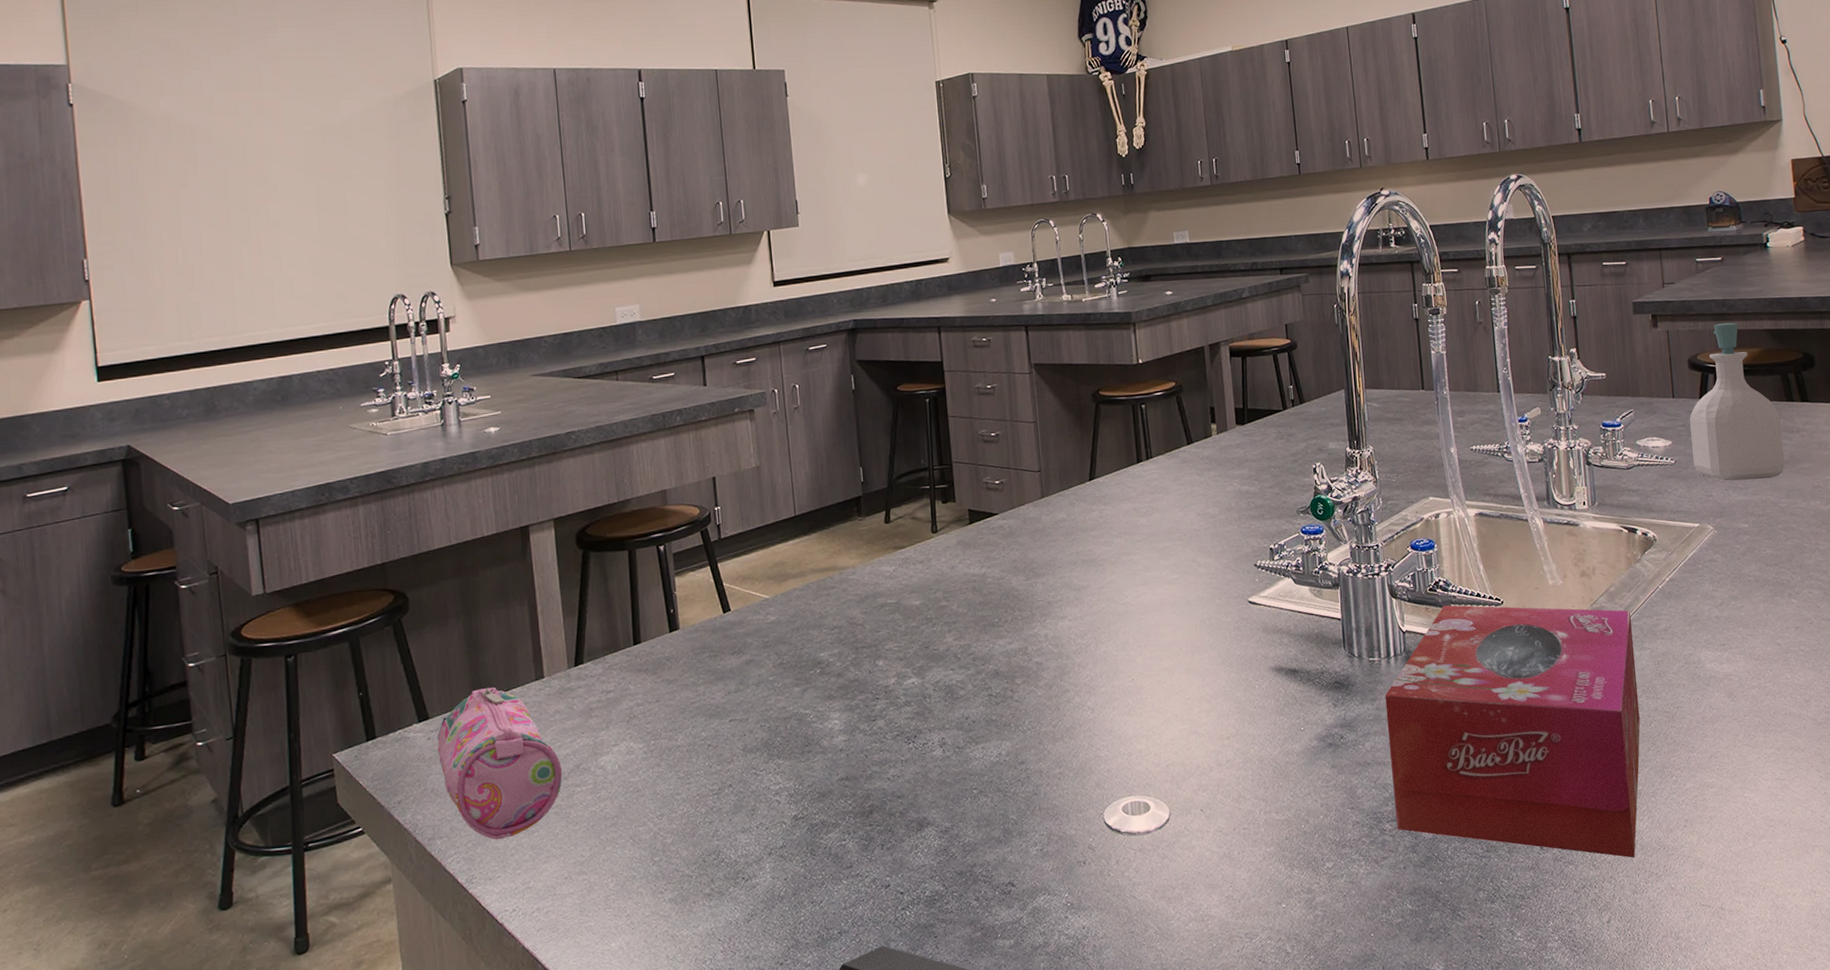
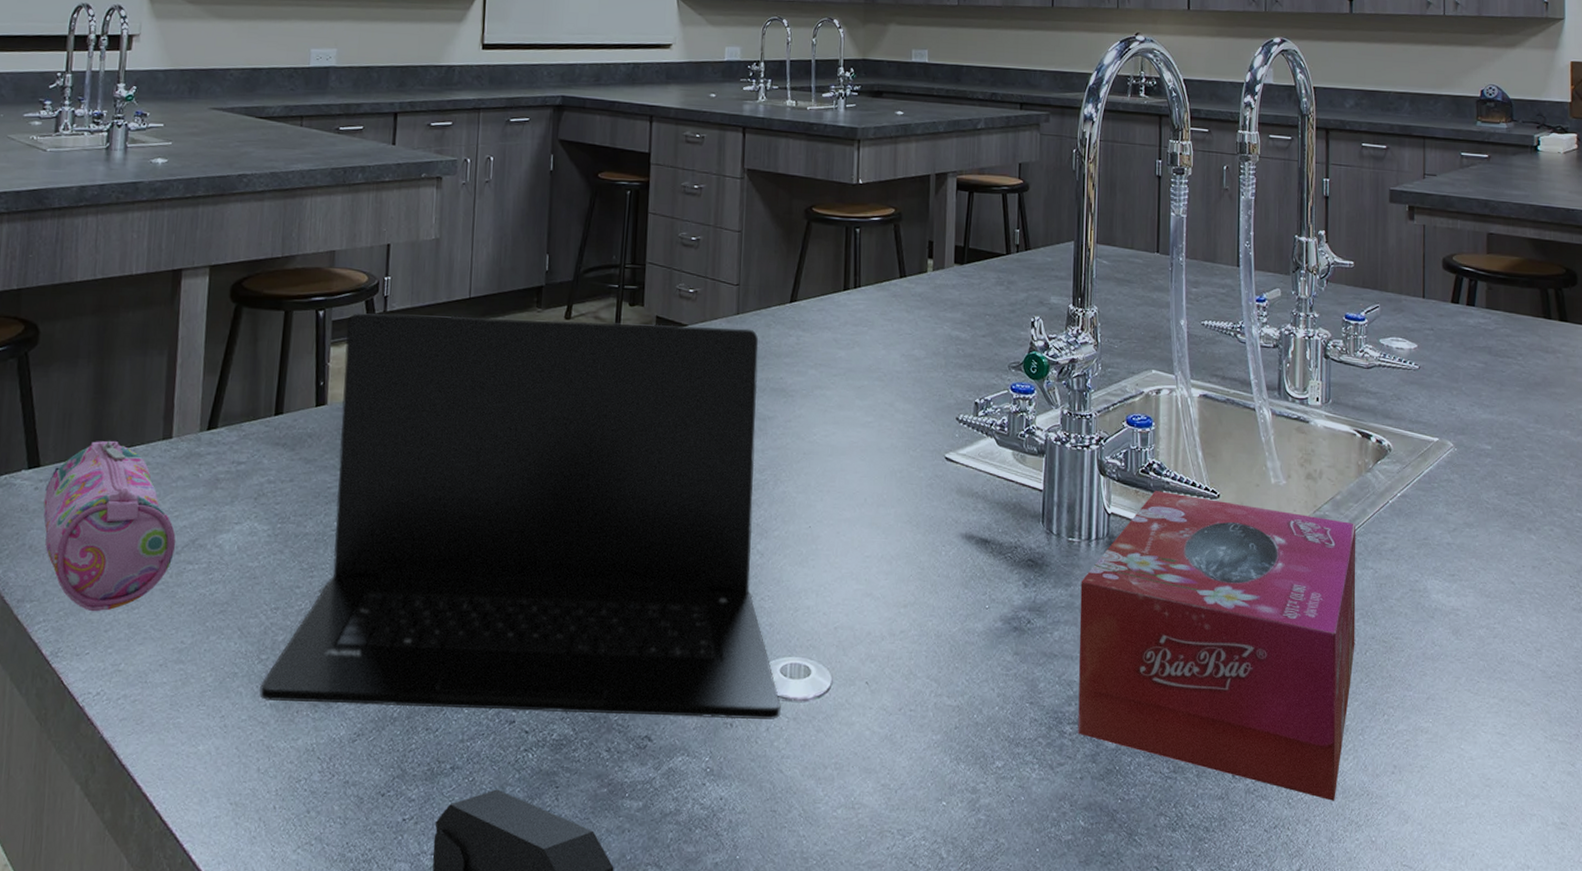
laptop: none [657,509,1127,897] -> present [259,313,781,720]
soap bottle: present [1689,322,1784,481] -> none [1438,224,1535,400]

